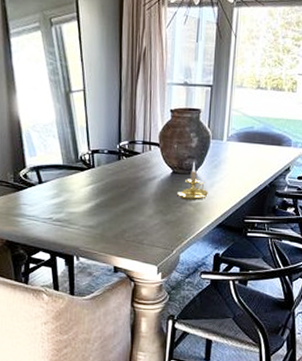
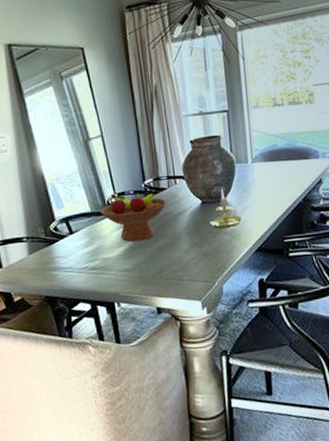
fruit bowl: none [71,150,139,200] -> present [100,193,168,242]

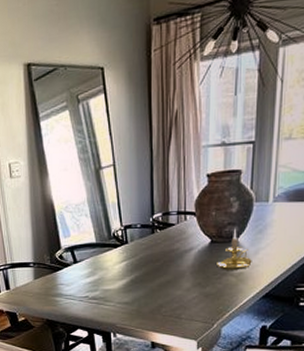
fruit bowl: present [100,193,168,242] -> none [105,226,175,276]

